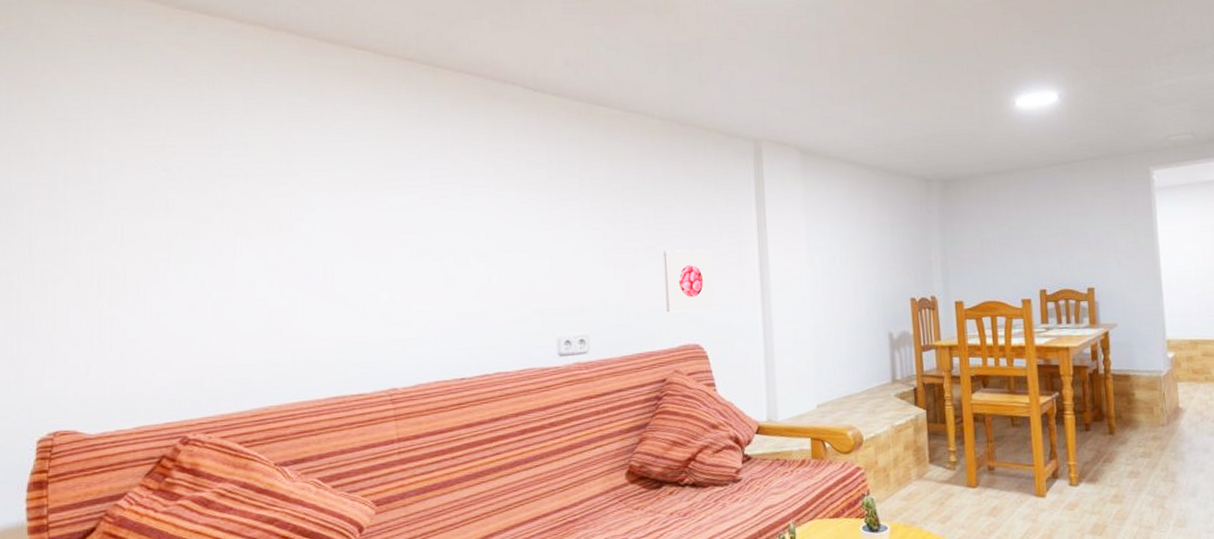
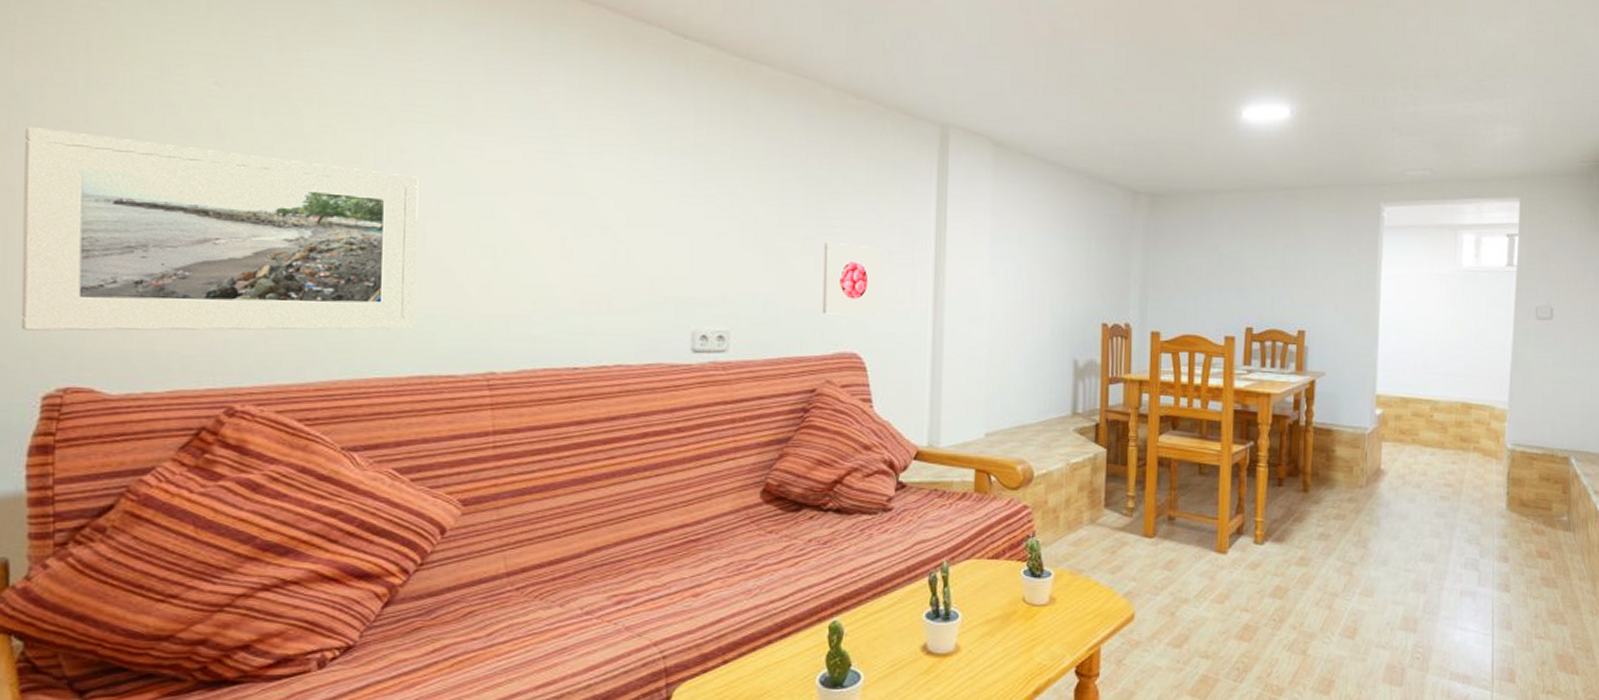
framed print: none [19,220,329,387] -> present [21,127,419,331]

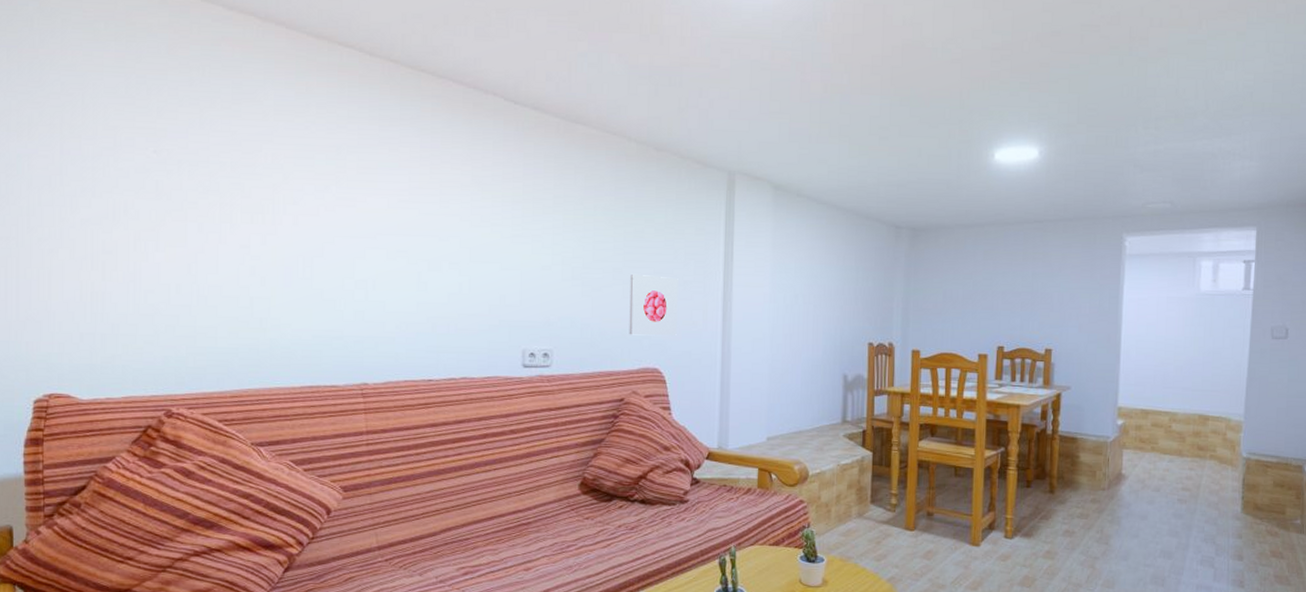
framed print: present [21,127,419,331] -> none [18,190,307,350]

